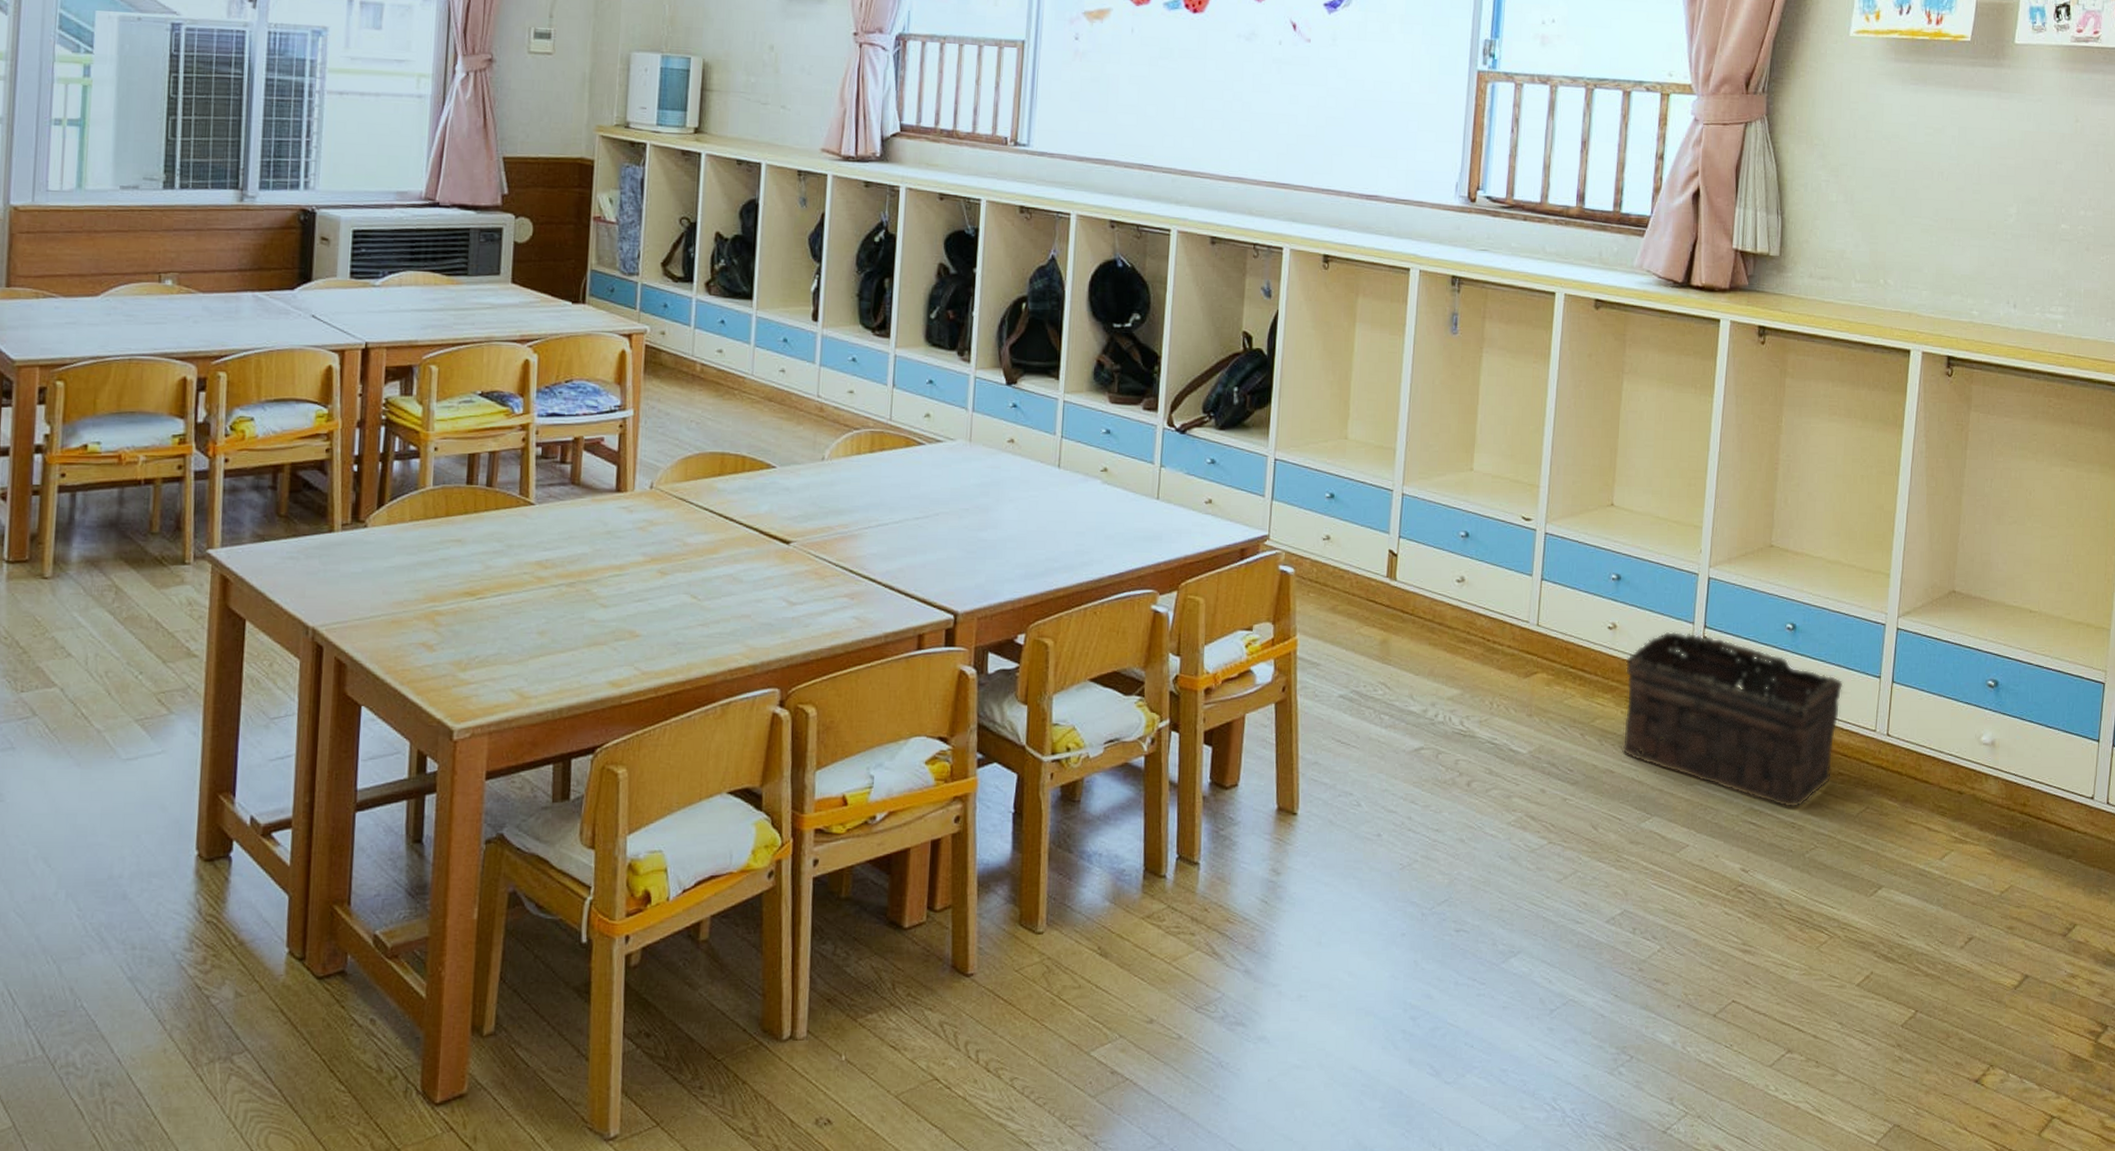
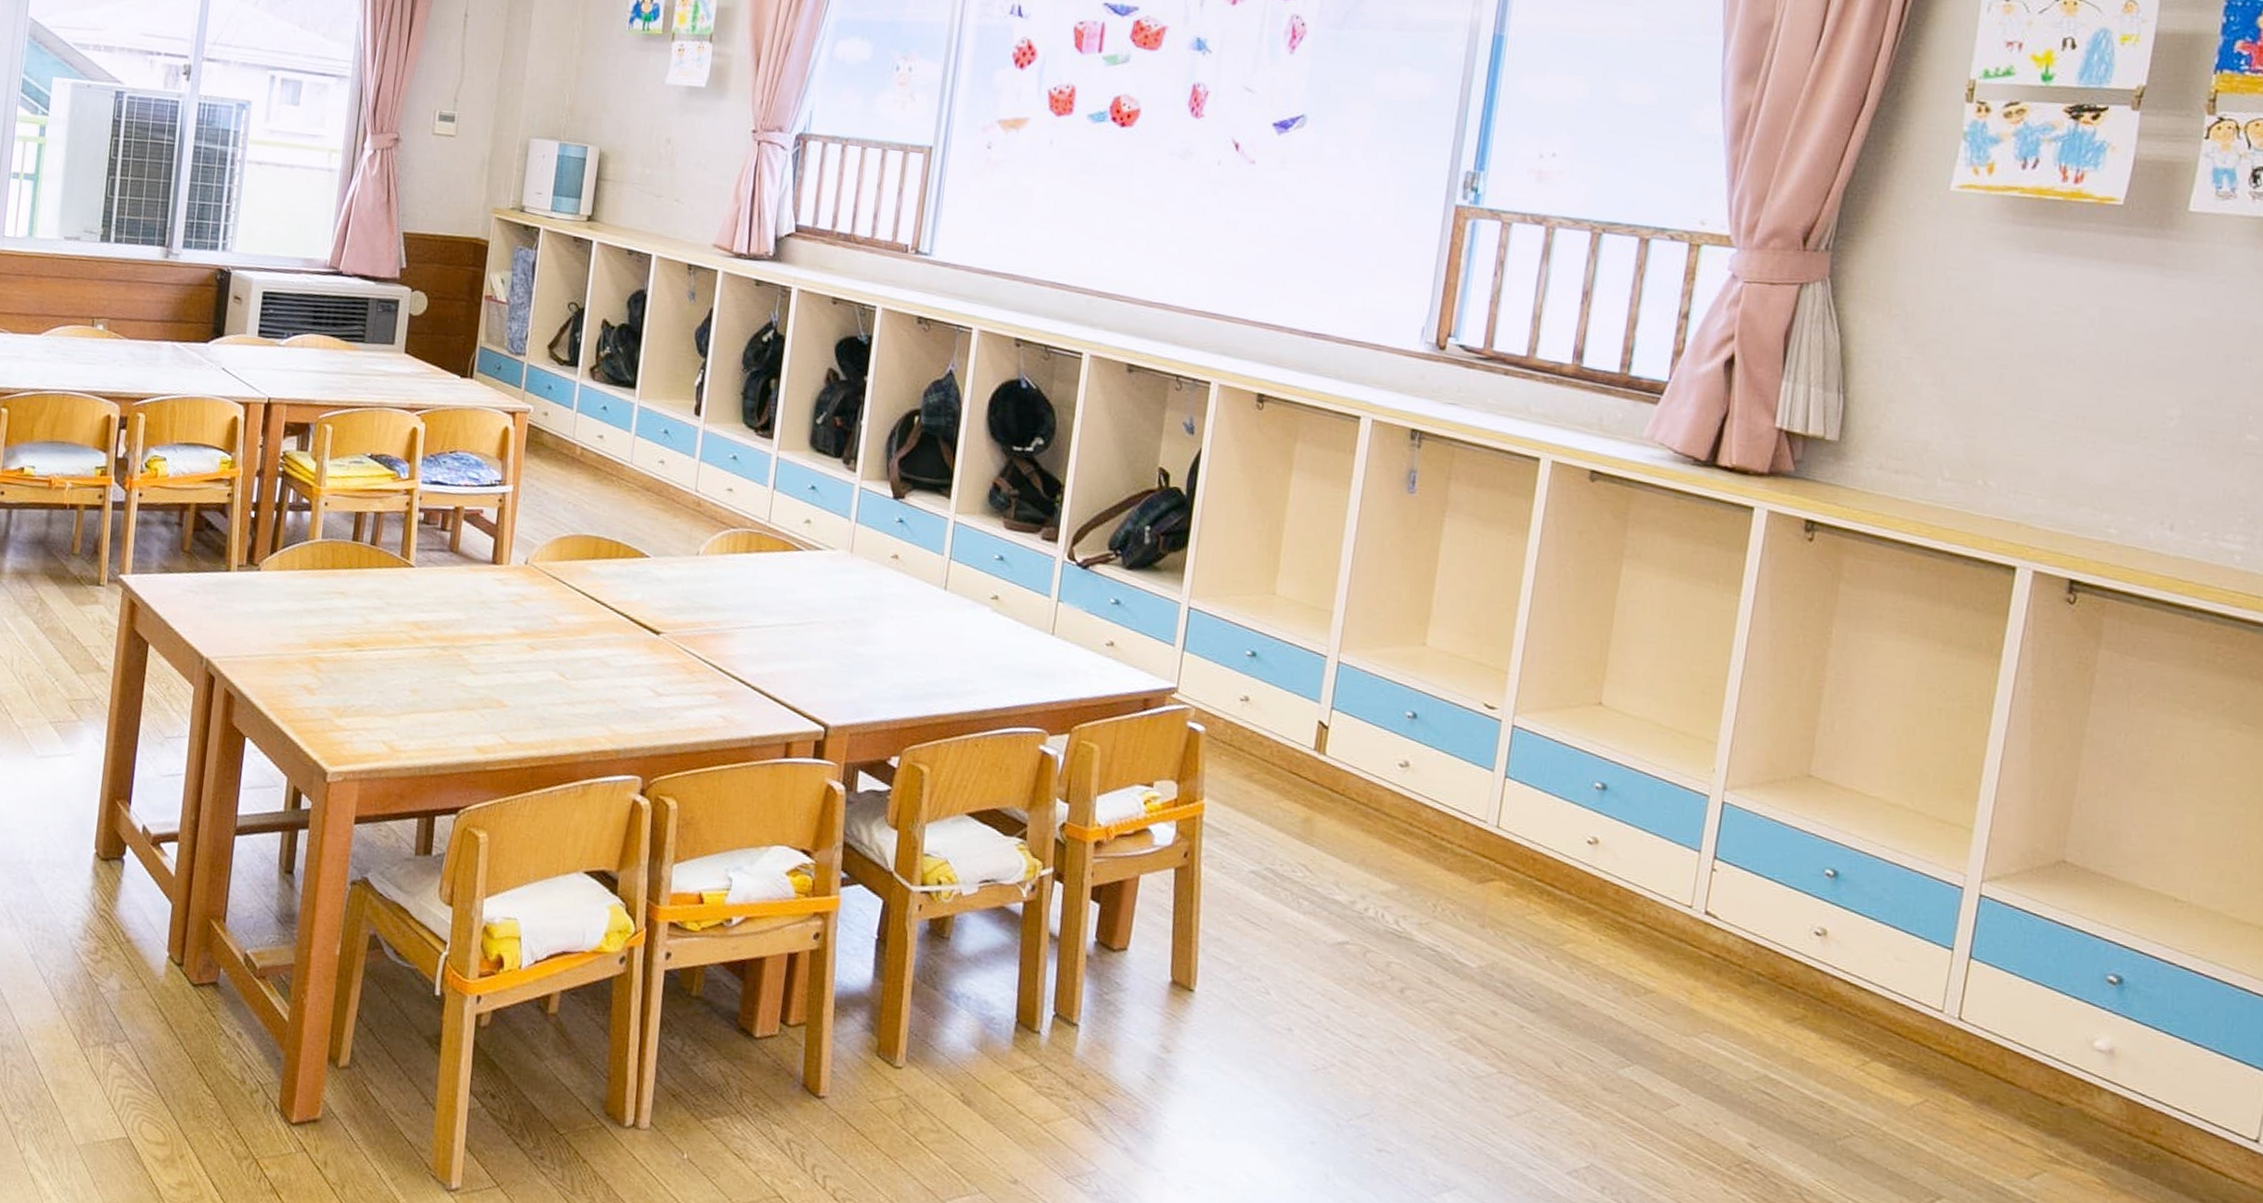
basket: present [1621,631,1844,808] -> none [1597,856,1901,1085]

